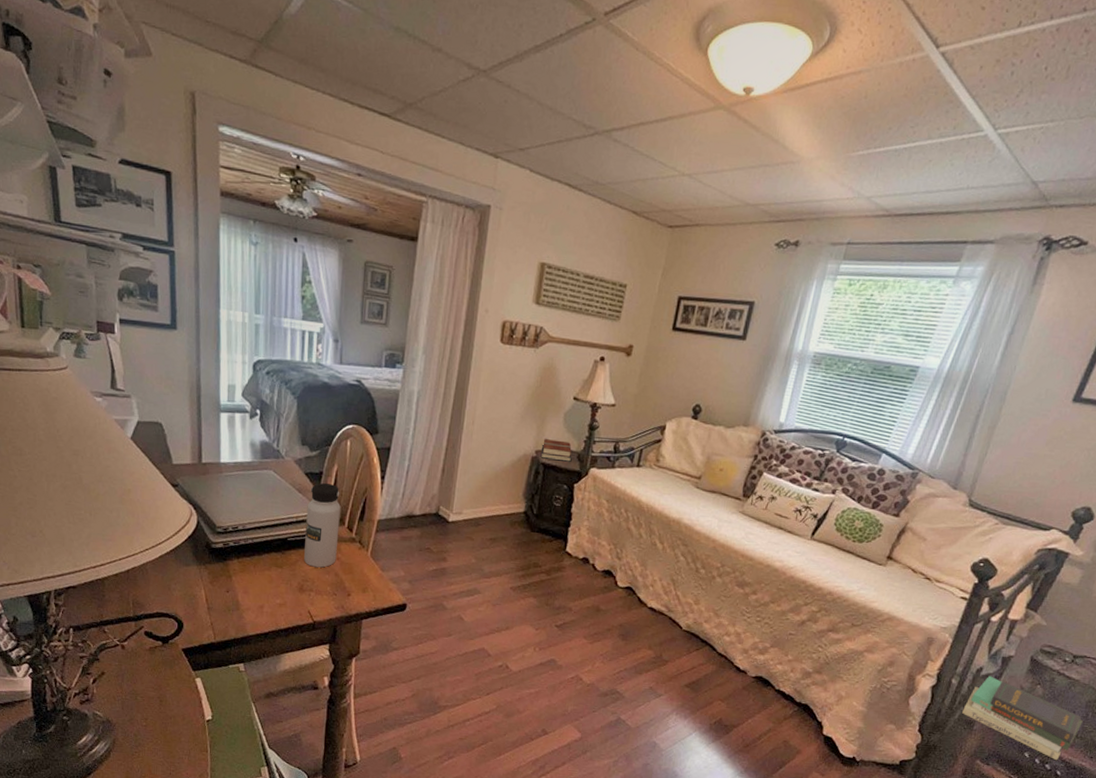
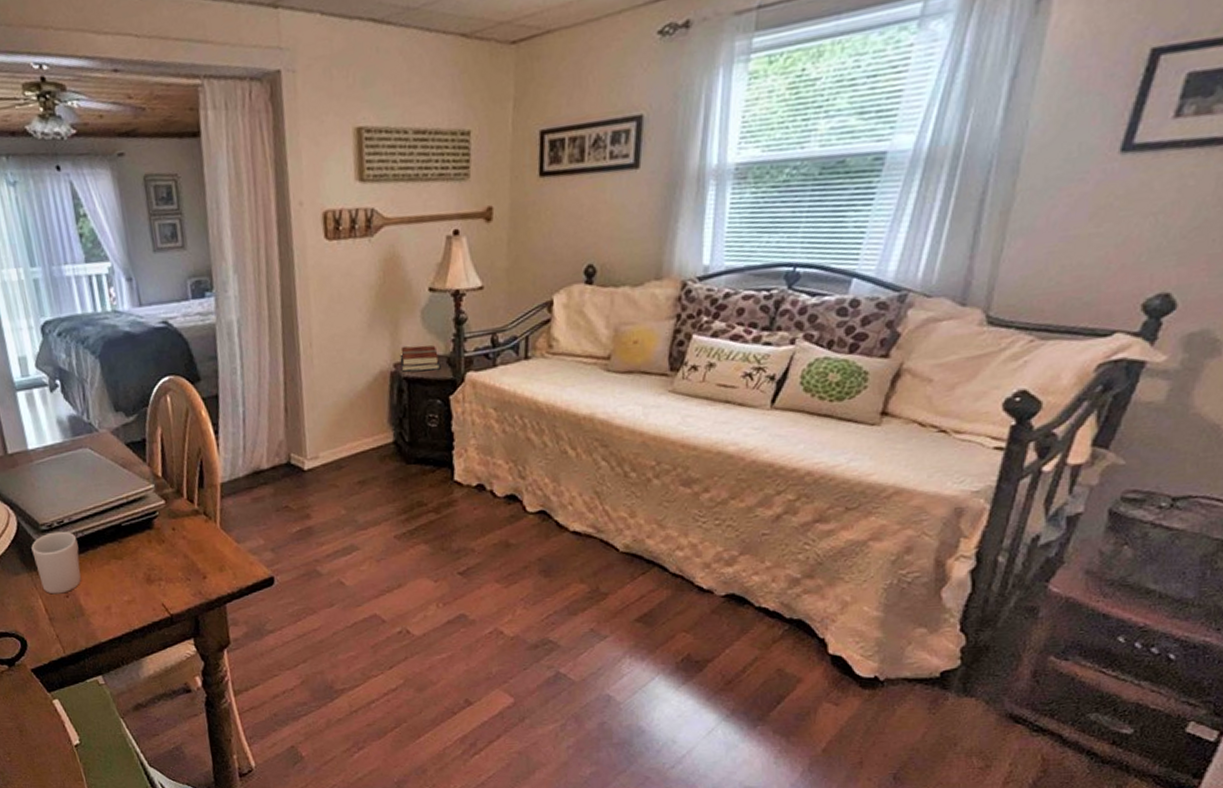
mug: none [205,535,247,588] -> present [31,531,81,594]
water bottle: present [304,482,341,568] -> none [135,450,182,552]
books: present [962,675,1083,761] -> none [1019,543,1199,641]

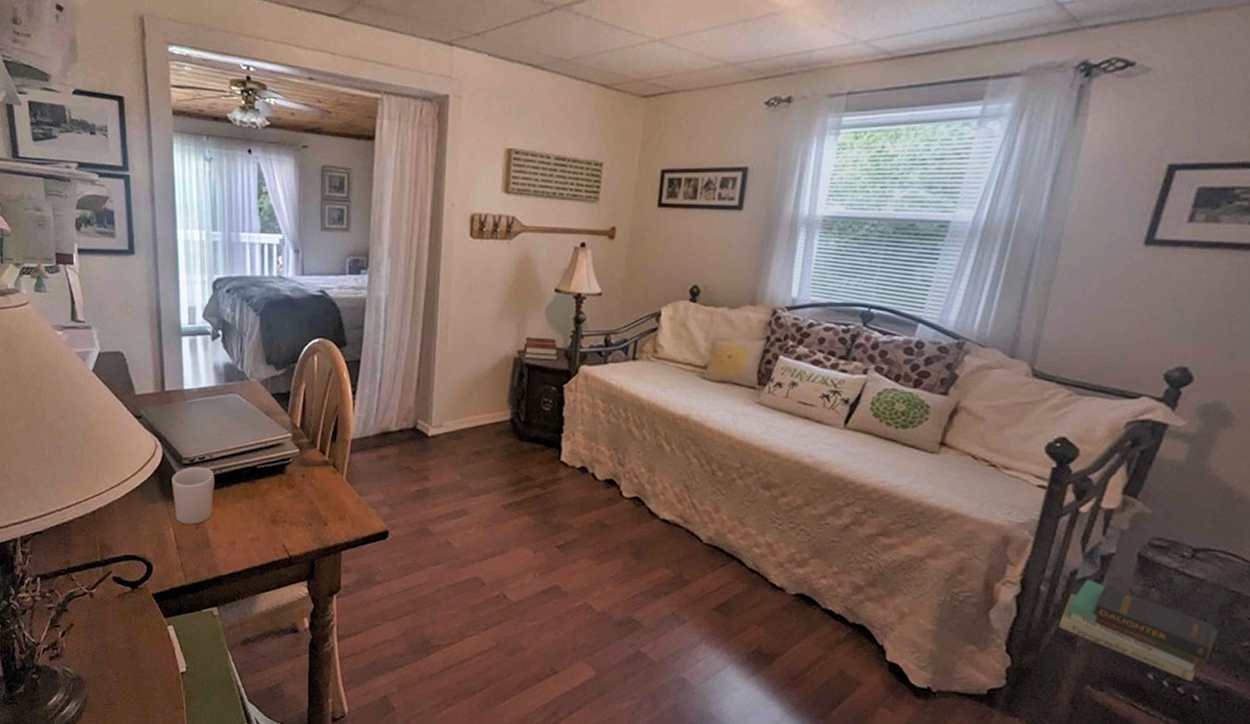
books: none [1019,543,1199,641] -> present [1059,579,1218,682]

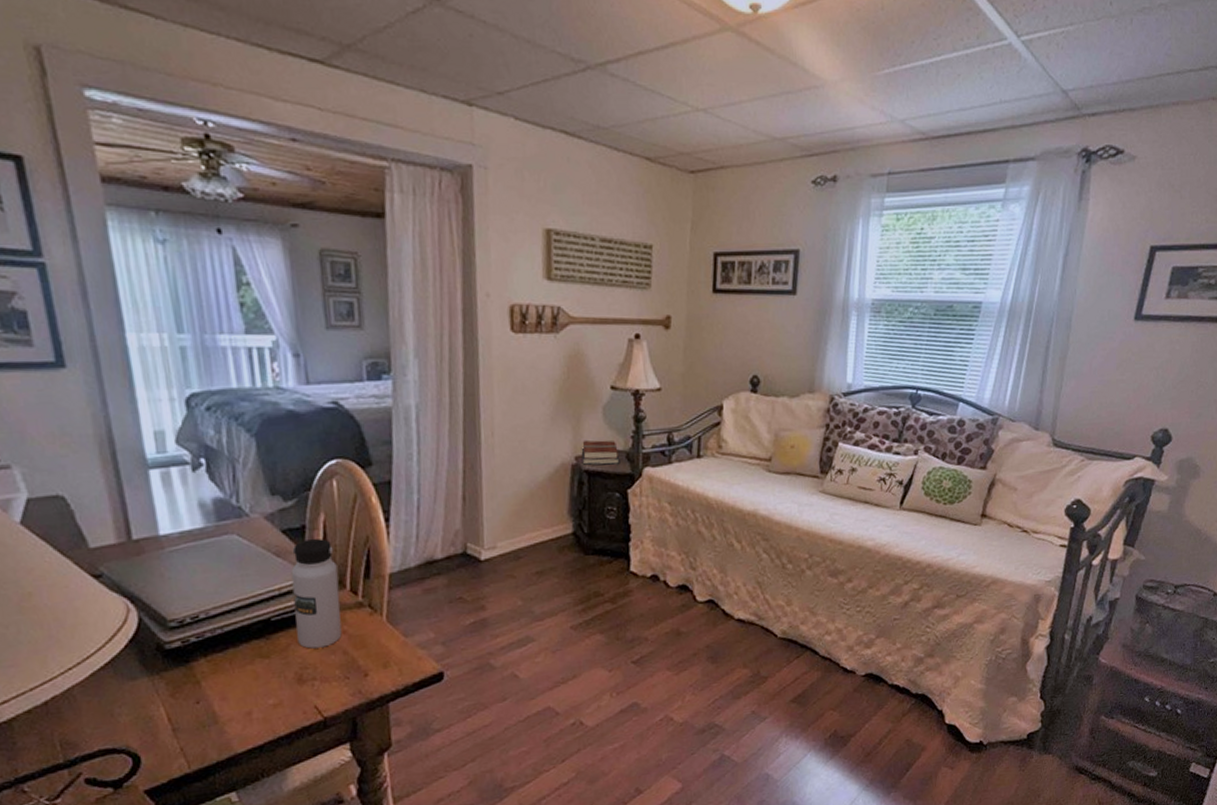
mug: present [172,466,215,525] -> none [155,627,217,701]
water bottle: none [276,403,311,496] -> present [291,538,342,649]
books: present [1059,579,1218,682] -> none [1080,623,1193,699]

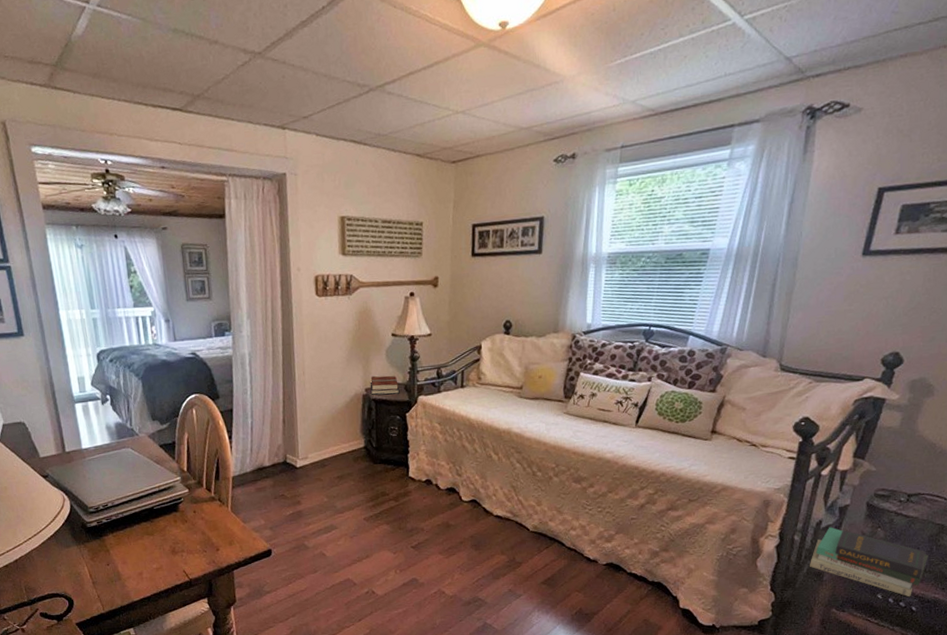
water bottle: present [291,538,342,649] -> none [166,451,201,530]
books: none [1080,623,1193,699] -> present [810,527,928,598]

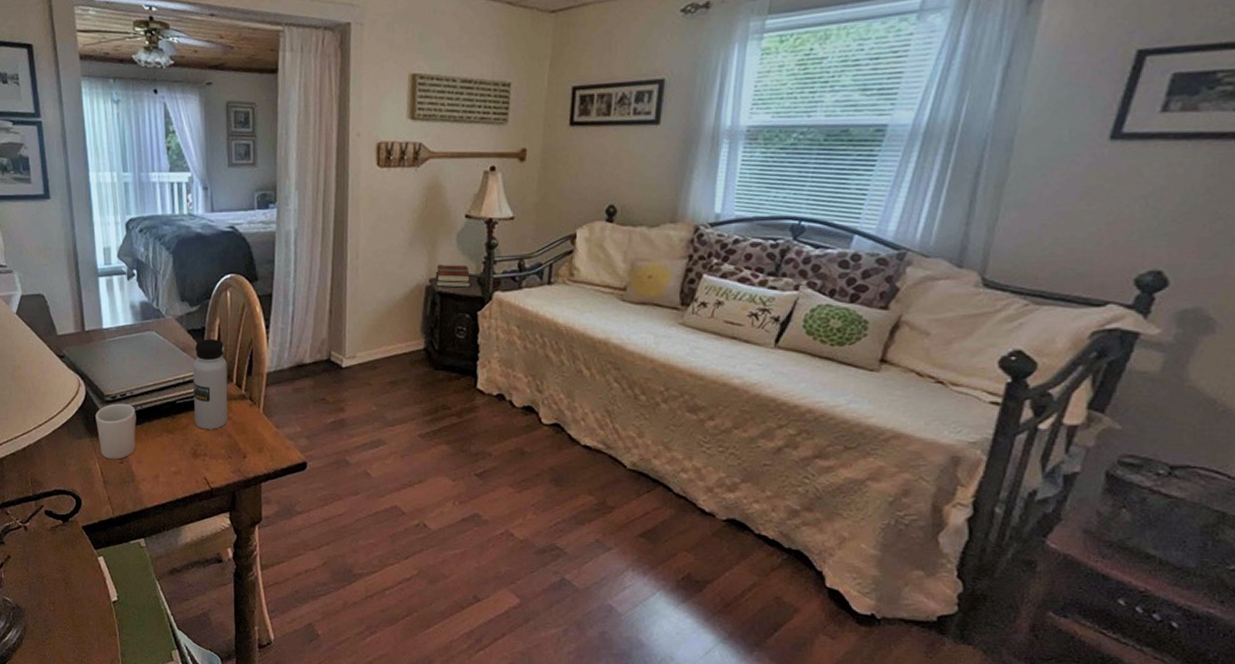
mug: none [81,512,120,563] -> present [95,403,136,460]
water bottle: none [166,451,201,530] -> present [192,338,228,430]
books: present [810,527,928,598] -> none [1017,500,1200,608]

